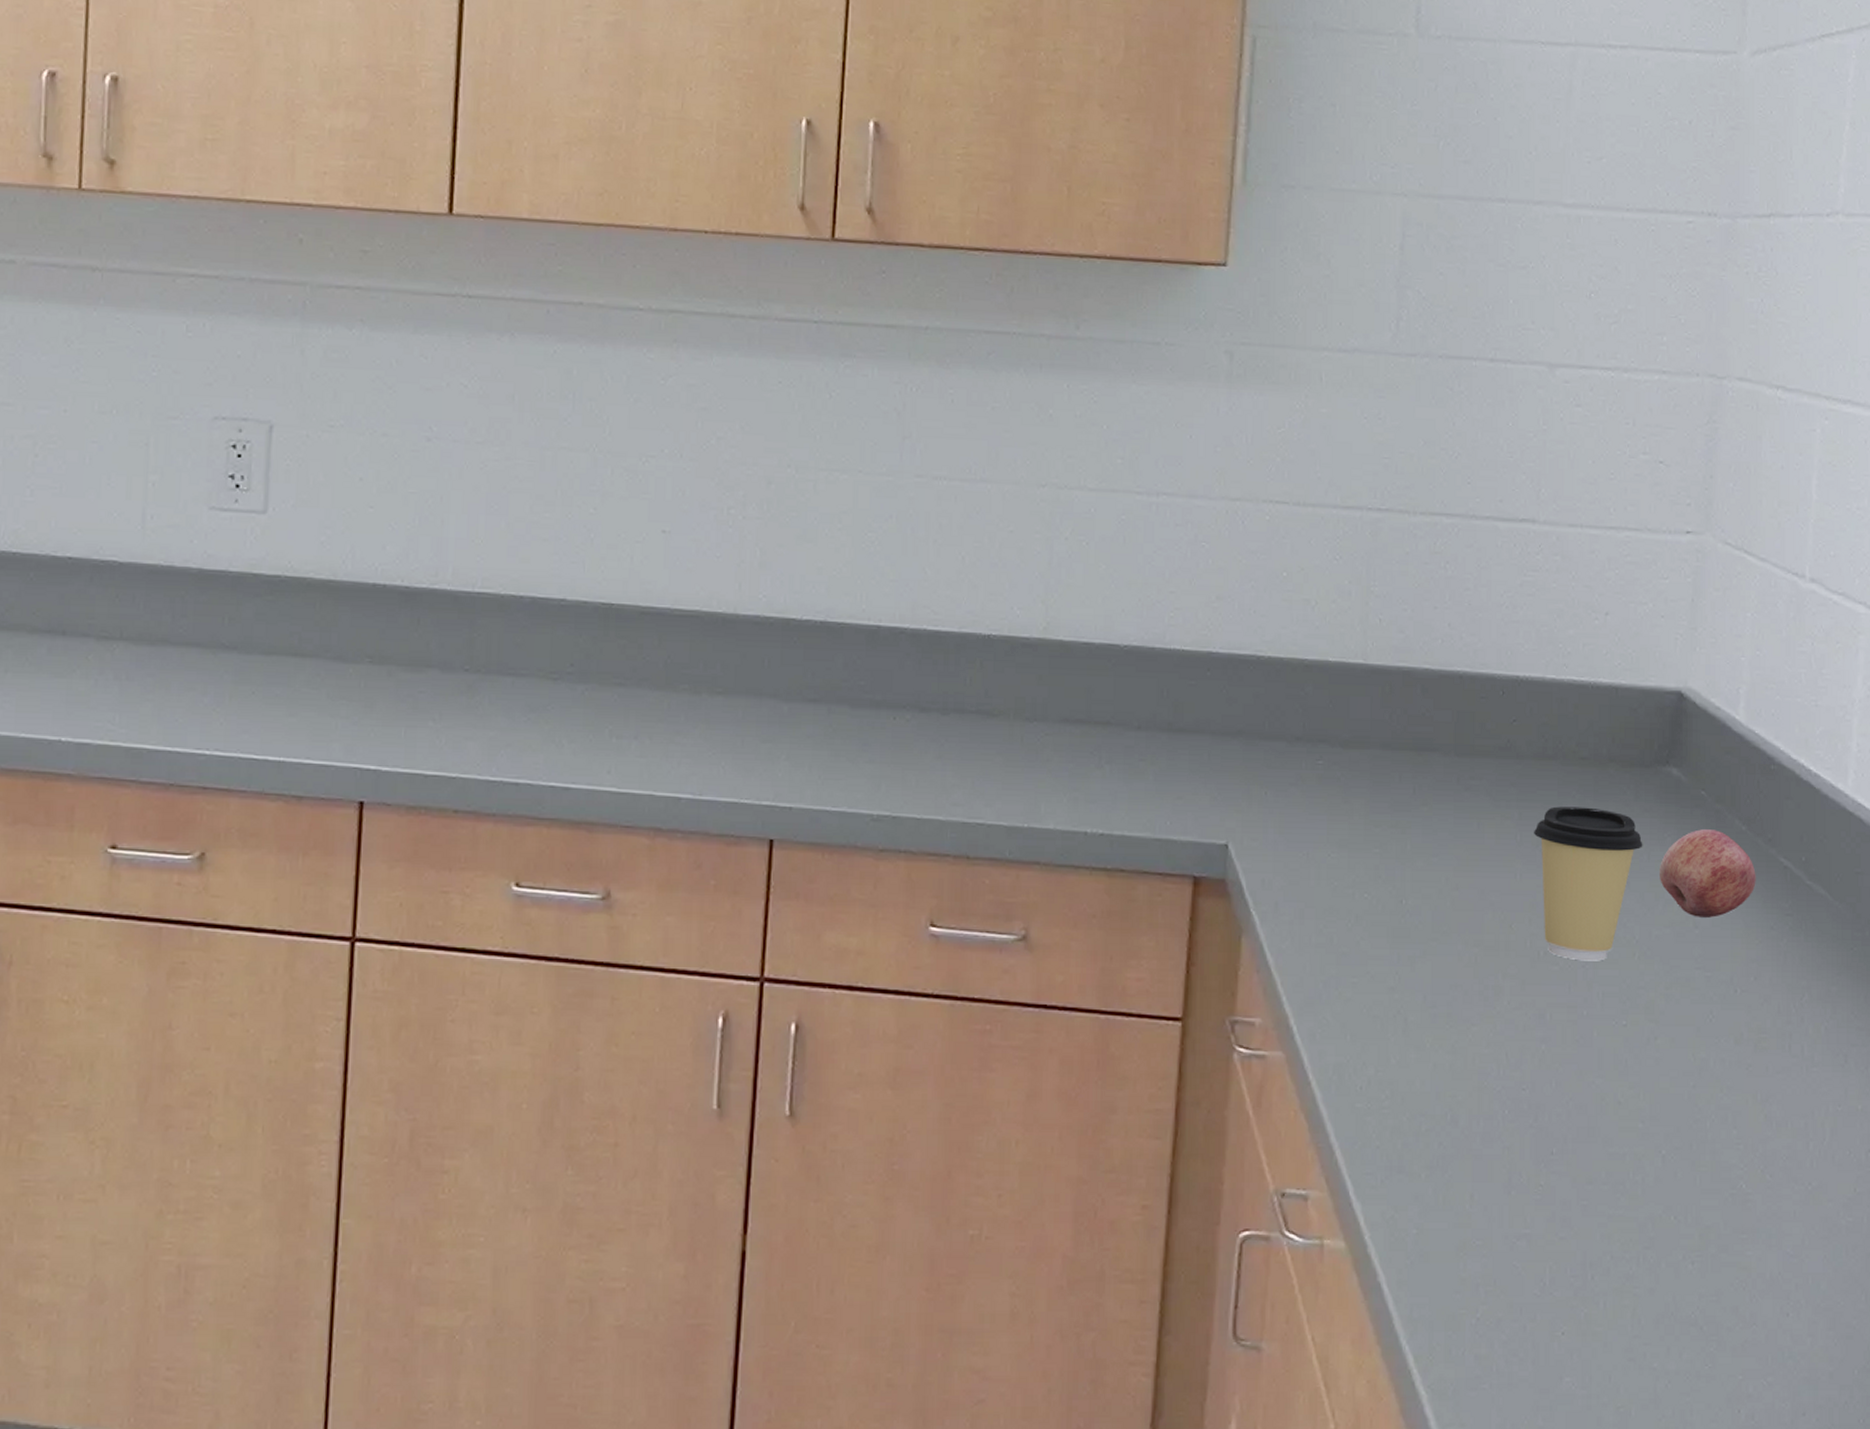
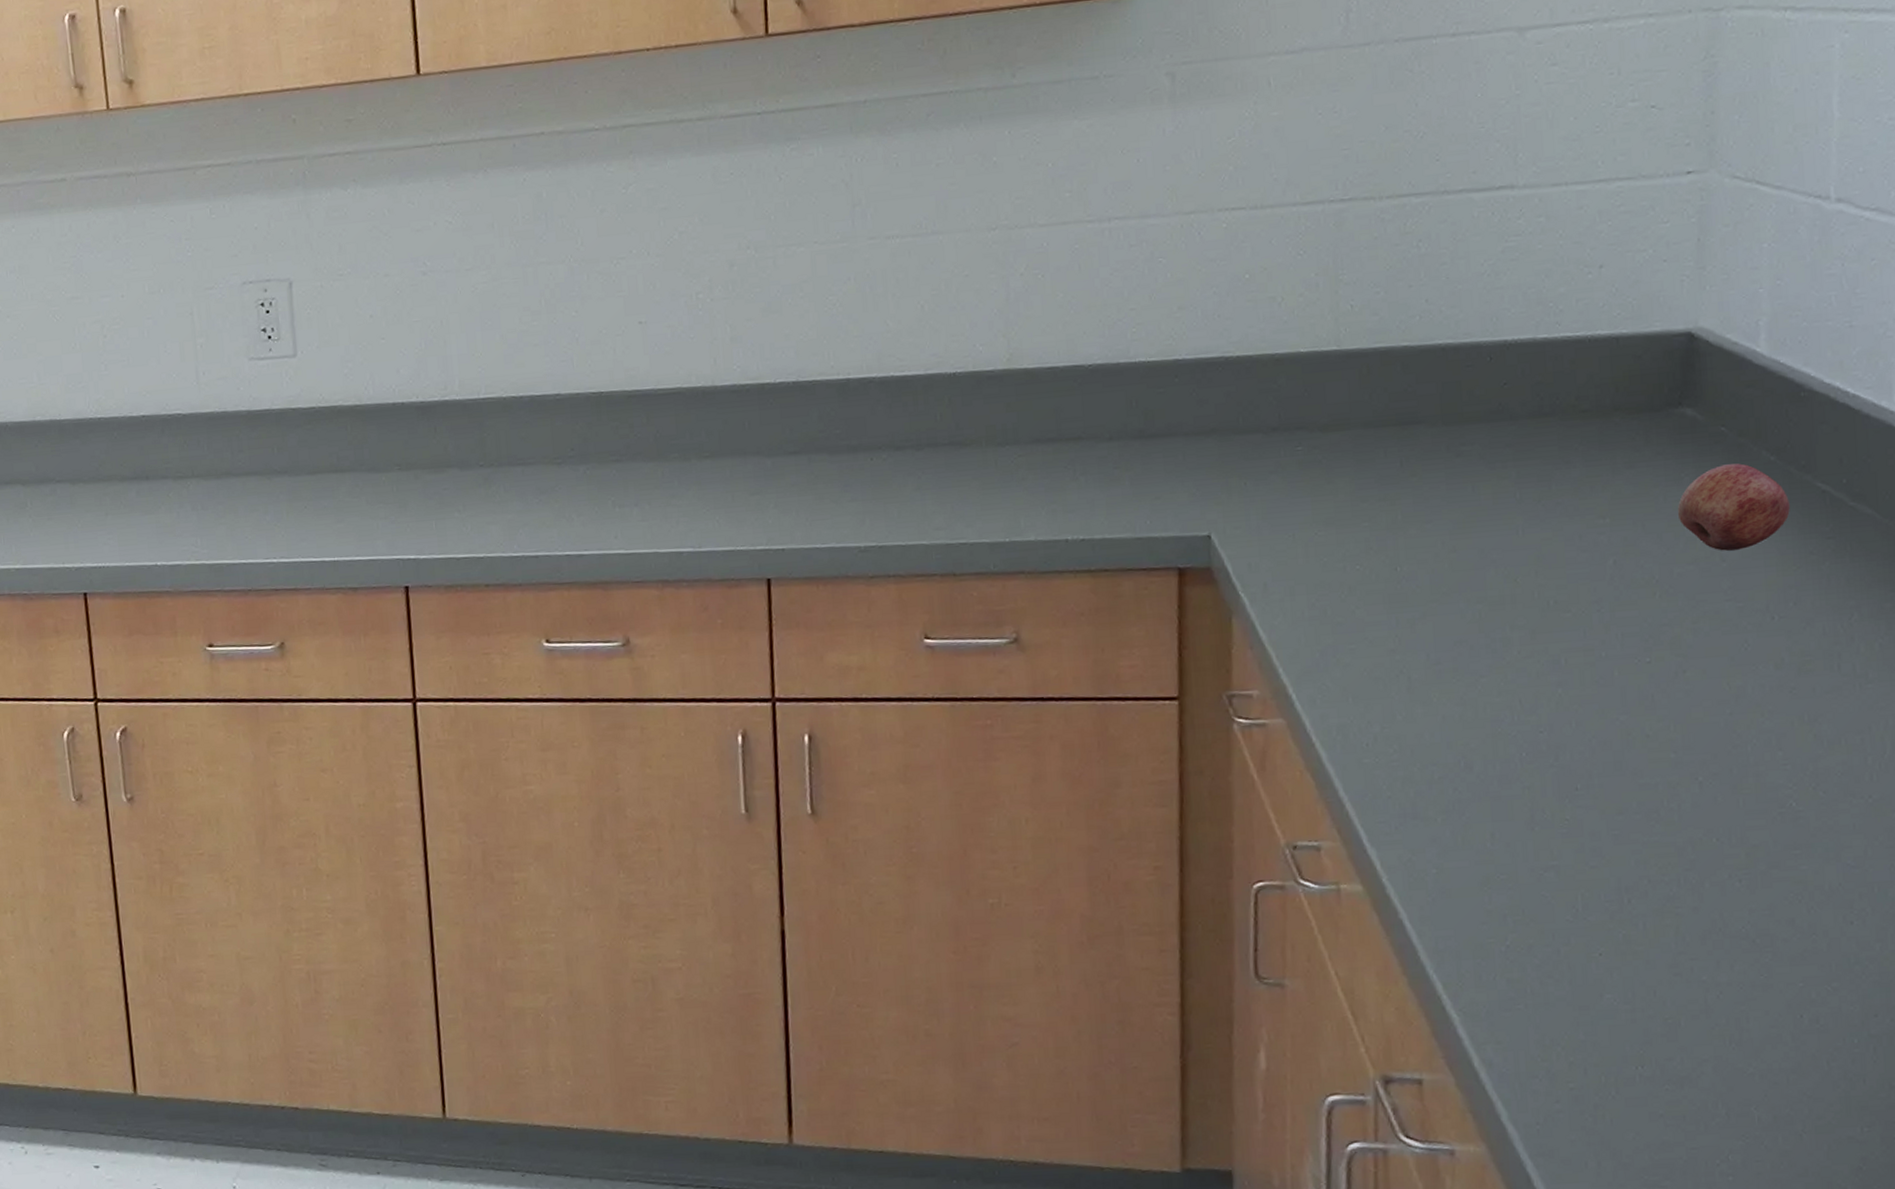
coffee cup: present [1533,806,1643,961] -> none [1533,457,1658,606]

